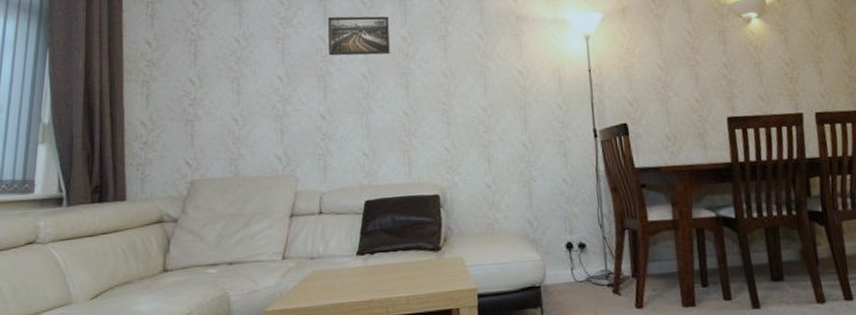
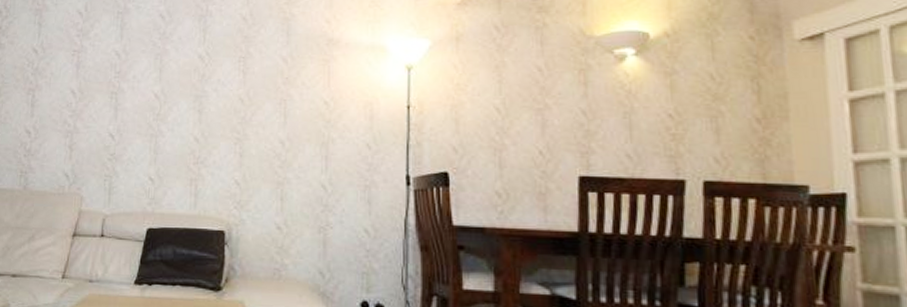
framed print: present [328,16,391,56] -> none [123,31,188,75]

